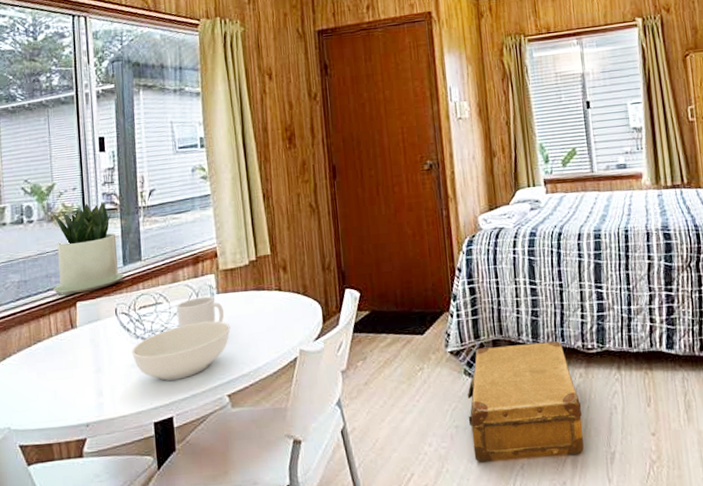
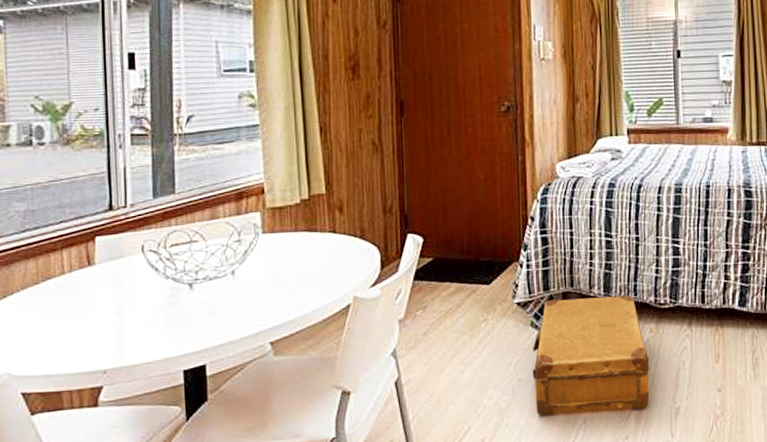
planter: present [51,202,125,294] -> none [66,126,155,228]
bowl: present [131,321,231,381] -> none [159,262,276,326]
mug: present [176,296,225,328] -> none [214,236,270,269]

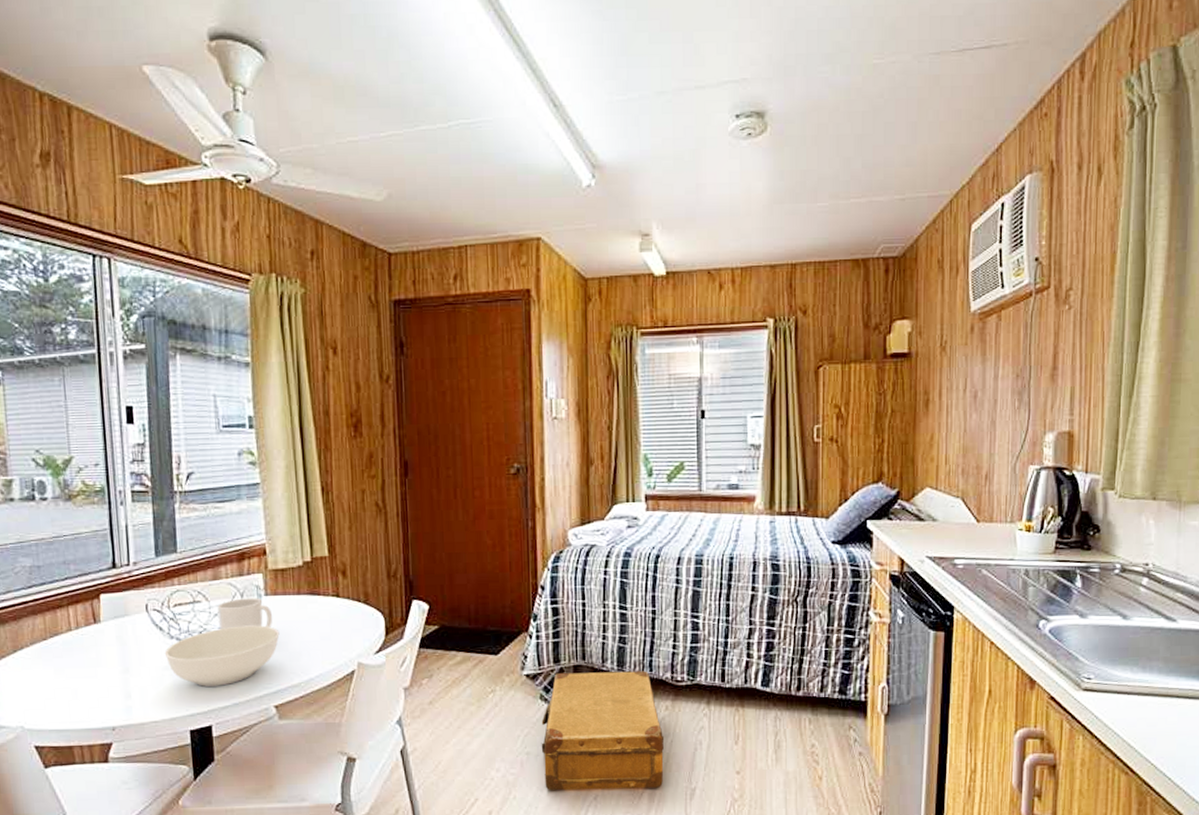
bowl: none [159,262,276,326] -> present [164,625,280,687]
mug: none [214,236,270,269] -> present [217,598,273,630]

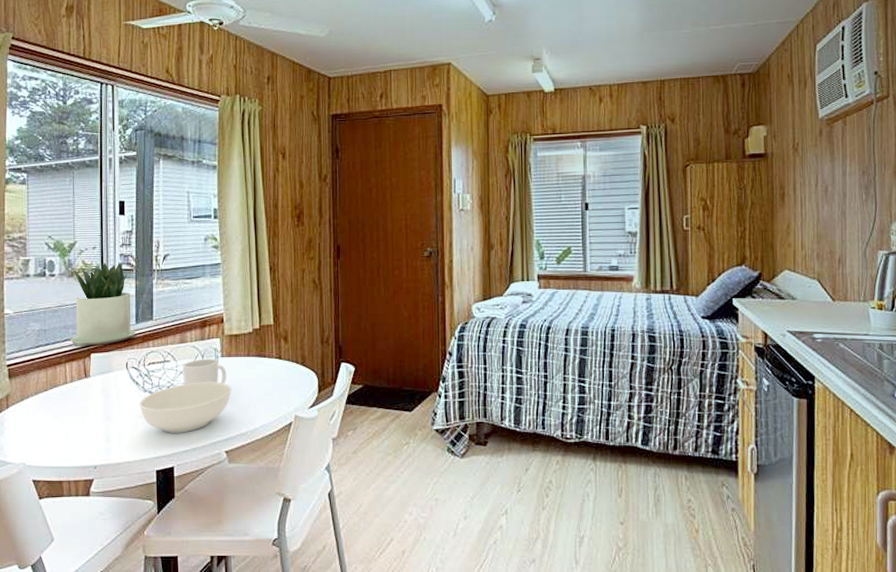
planter: none [69,482,157,585] -> present [69,262,137,346]
suitcase: present [541,671,665,791] -> none [448,428,556,535]

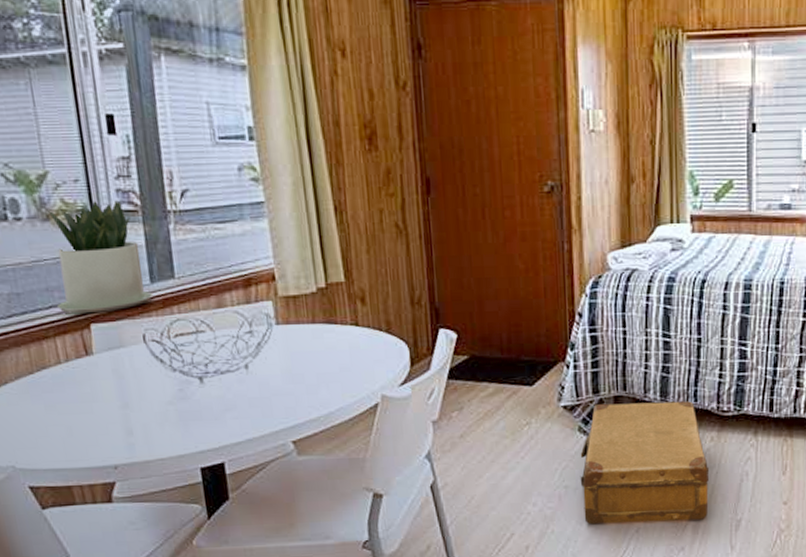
bowl: present [139,382,232,433] -> none [167,356,295,422]
mug: present [183,358,227,385] -> none [223,327,286,362]
suitcase: none [448,428,556,535] -> present [580,401,710,525]

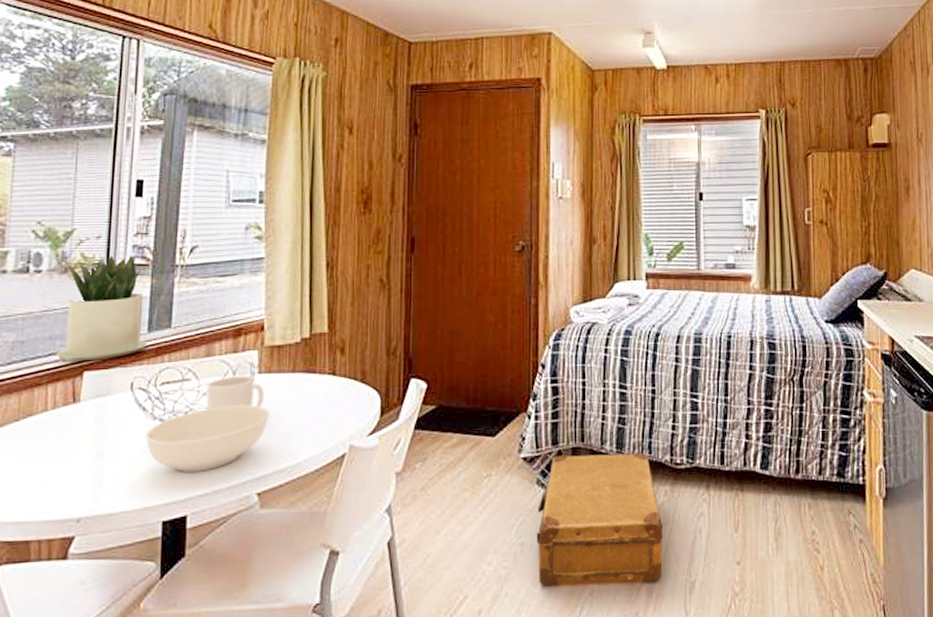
bowl: none [167,356,295,422] -> present [144,405,270,472]
mug: none [223,327,286,362] -> present [206,376,265,410]

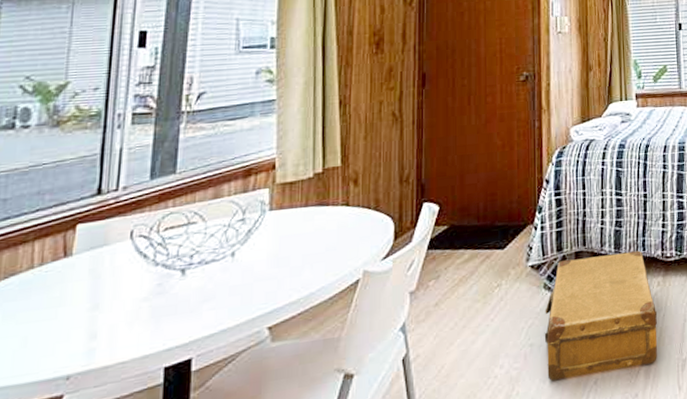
planter: present [55,255,149,362] -> none [44,105,151,215]
bowl: present [144,405,270,472] -> none [145,241,282,316]
mug: present [206,376,265,410] -> none [213,213,276,251]

